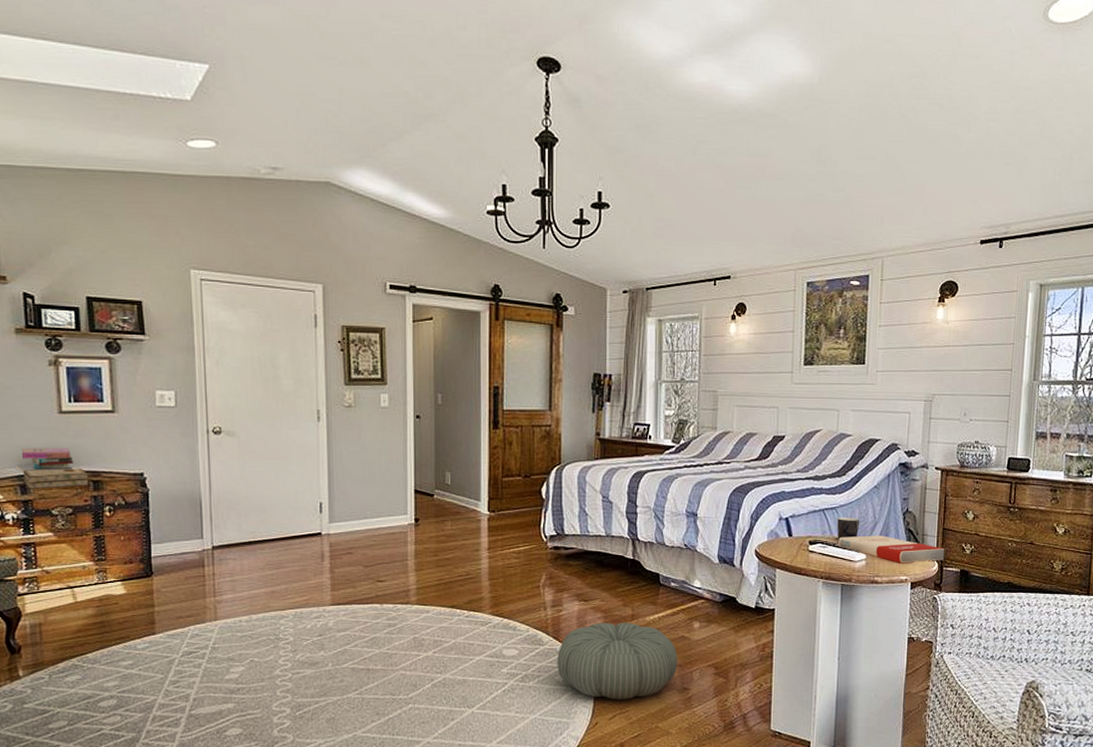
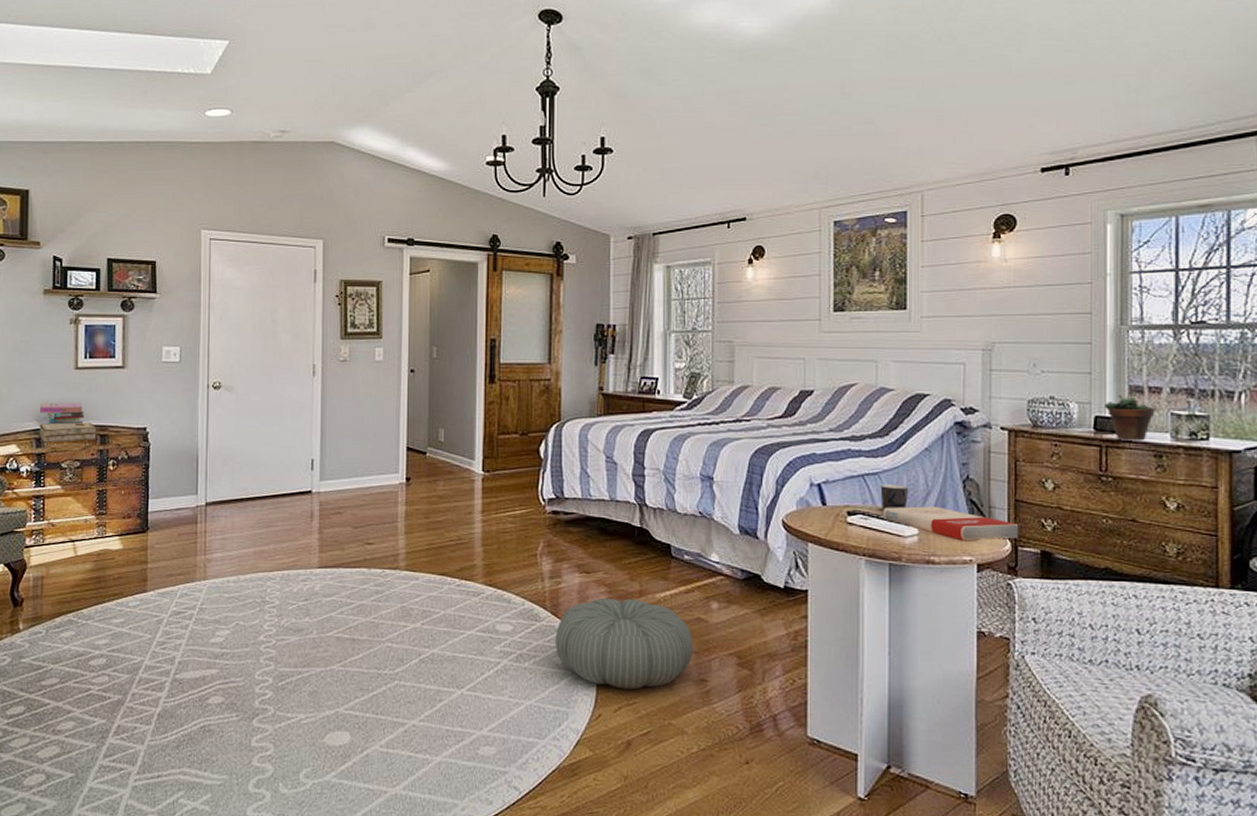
succulent plant: none [1016,429,1054,478] -> present [1104,382,1155,441]

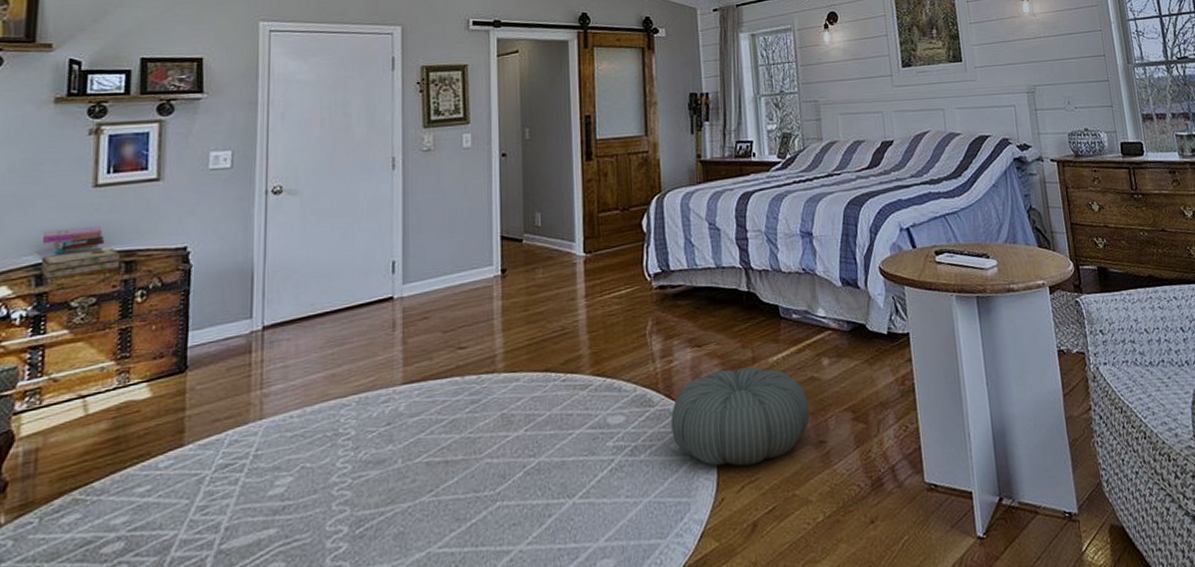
mug: present [880,484,909,515] -> none [960,220,985,251]
book: present [883,506,1019,541] -> none [965,237,1079,267]
succulent plant: present [1104,382,1155,441] -> none [1126,111,1164,162]

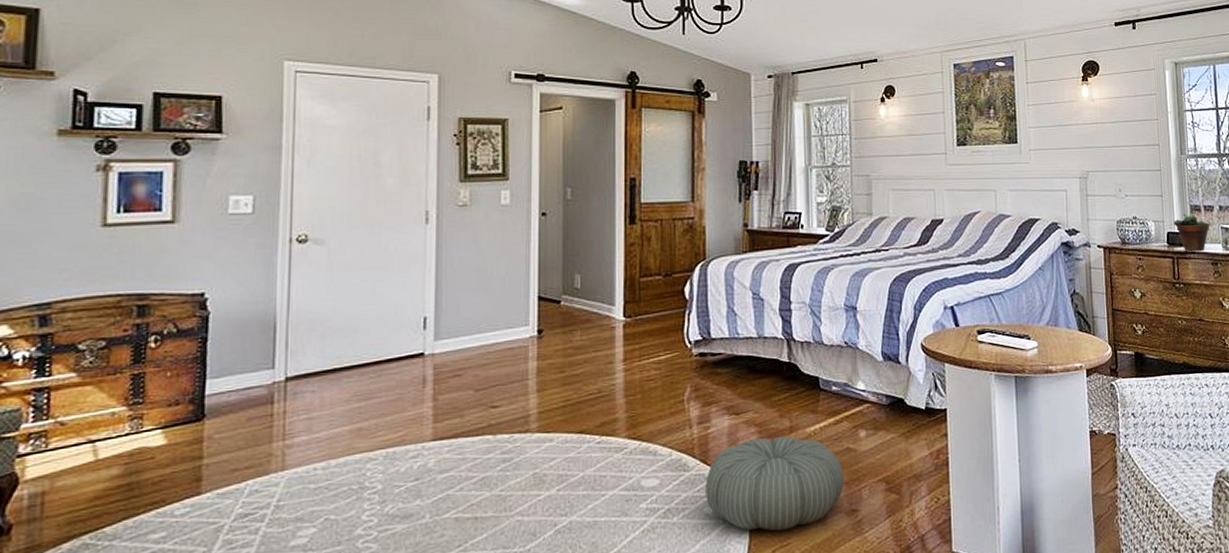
books: present [32,226,104,260] -> none [35,267,114,299]
decorative box: present [40,249,121,279] -> none [44,291,133,320]
succulent plant: none [1126,111,1164,162] -> present [1173,202,1210,252]

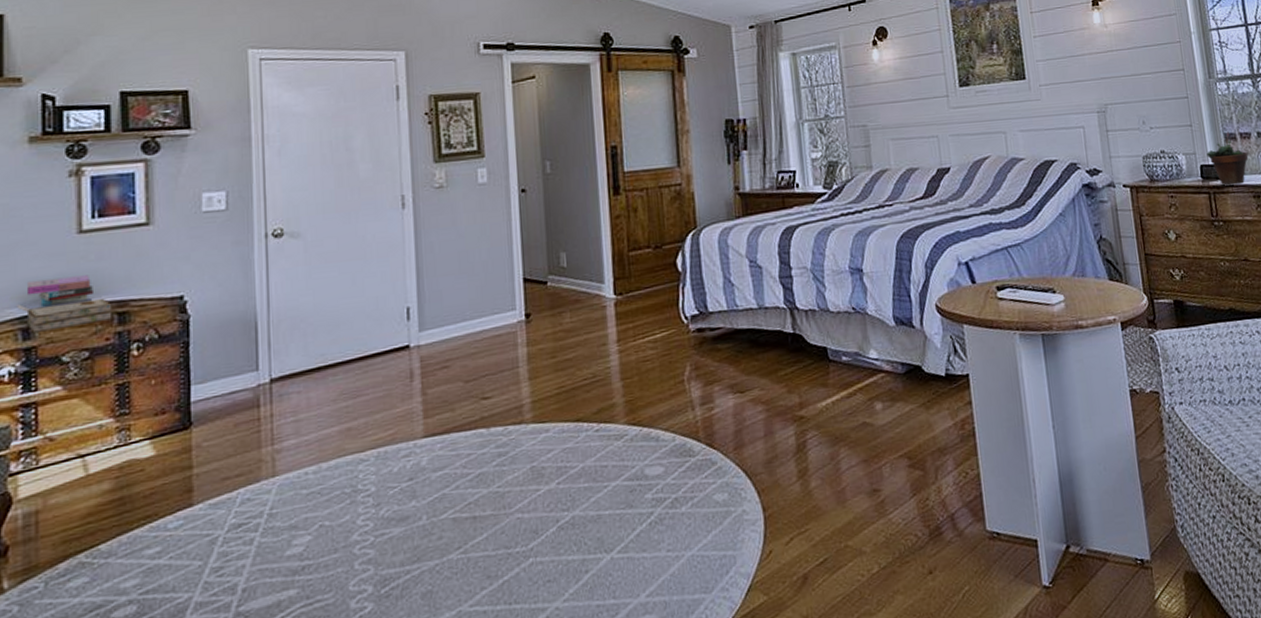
books: none [35,267,114,299] -> present [17,275,93,312]
decorative box: none [44,291,133,320] -> present [26,299,113,333]
pouf: present [705,436,845,532] -> none [713,413,863,517]

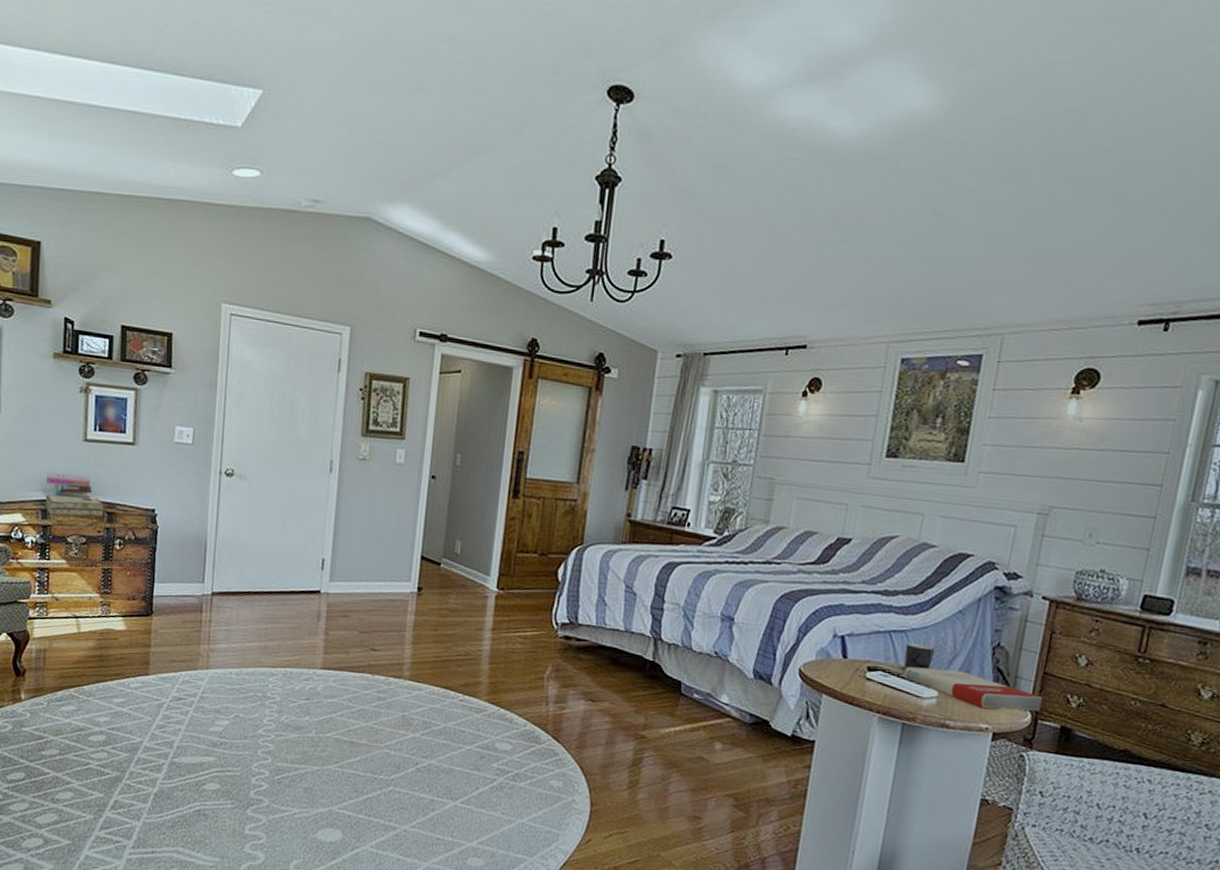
mug: none [1023,252,1051,286] -> present [902,643,936,674]
book: none [1029,270,1153,301] -> present [903,666,1043,711]
succulent plant: present [1207,130,1249,186] -> none [1156,563,1210,626]

